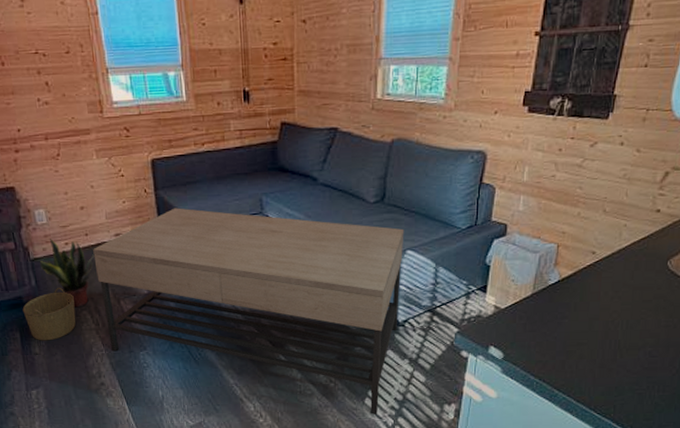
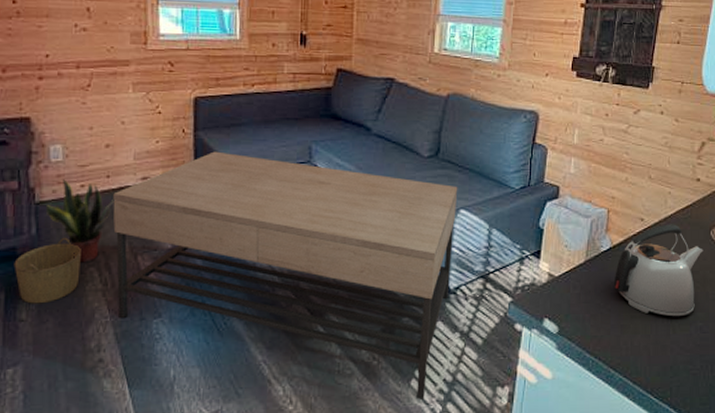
kettle: none [560,256,659,343] -> present [613,224,703,317]

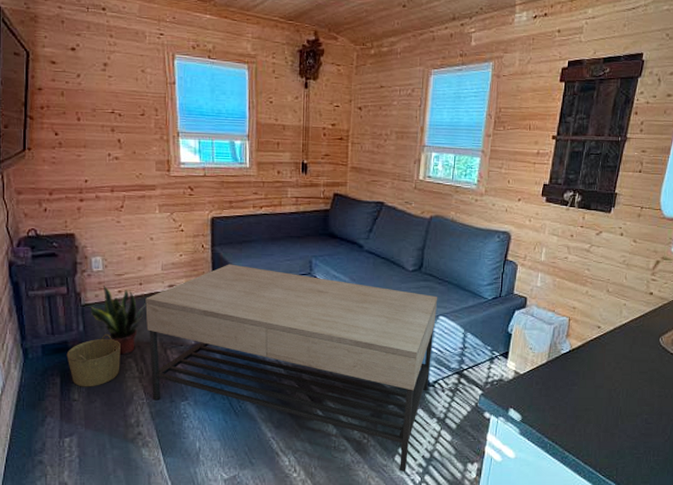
kettle: present [613,224,703,317] -> none [571,331,652,410]

